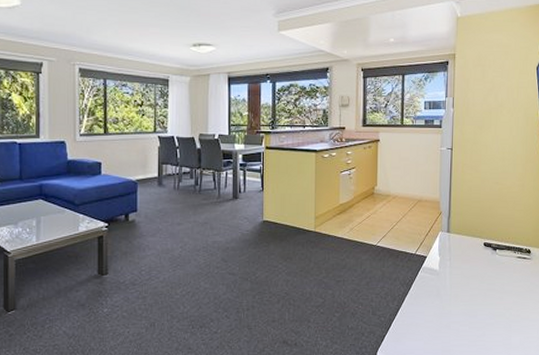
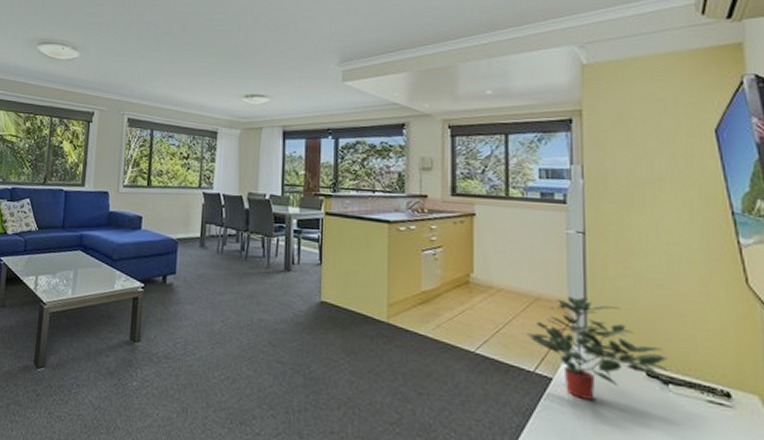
potted plant: none [412,196,497,268] -> present [527,296,669,400]

